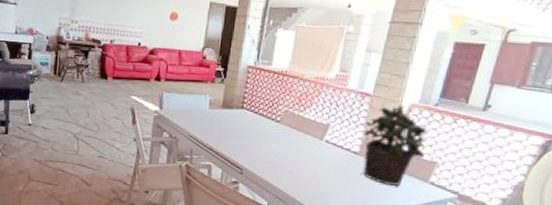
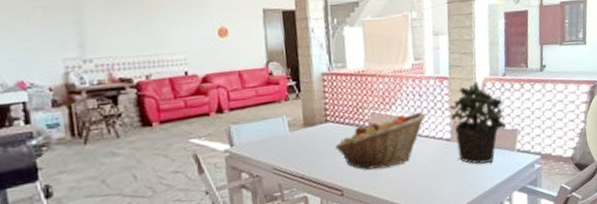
fruit basket: none [244,116,339,162] -> present [335,111,427,170]

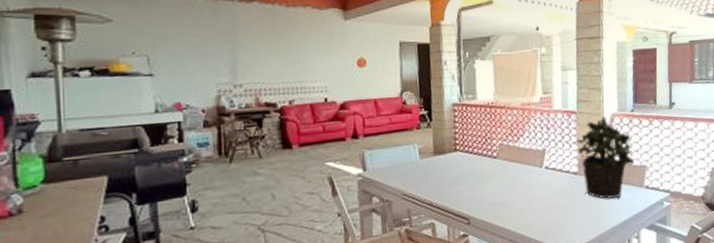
fruit basket: present [335,111,427,170] -> none [463,144,554,200]

